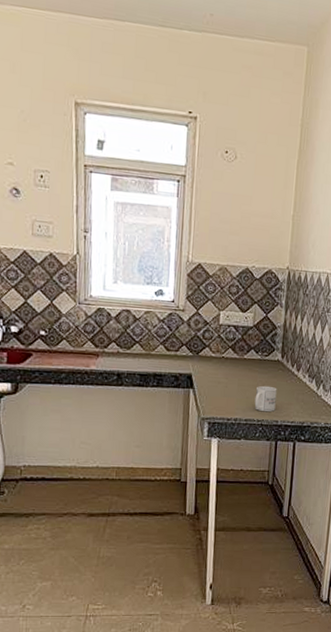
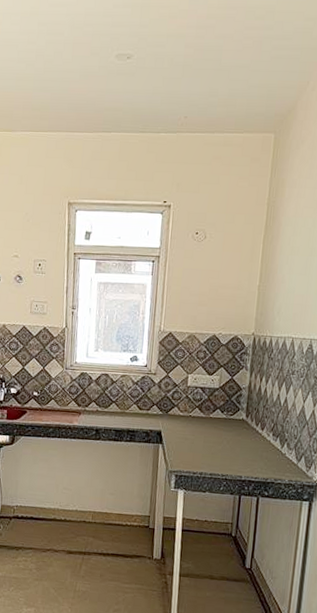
mug: present [254,385,277,412] -> none [219,443,242,467]

